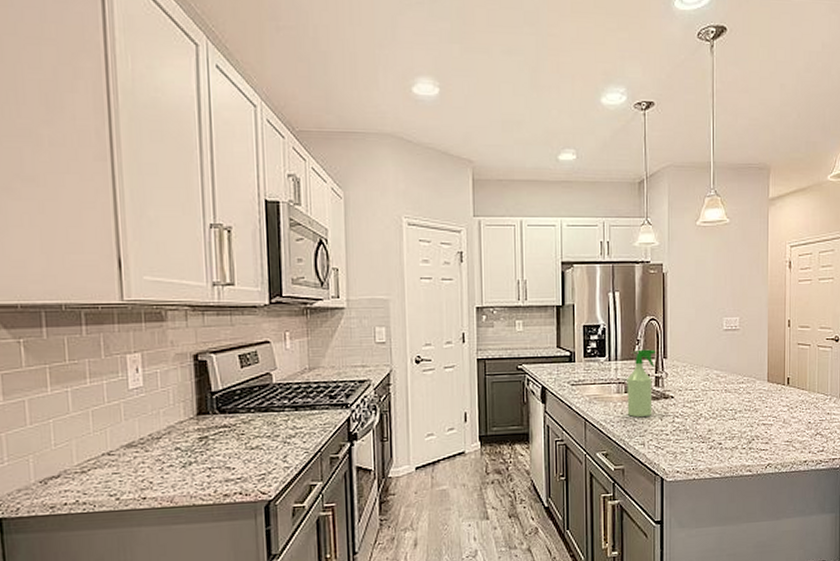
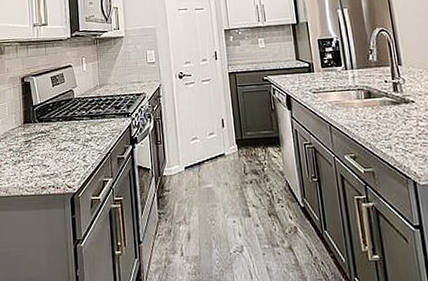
spray bottle: present [627,349,655,418] -> none [365,57,395,122]

